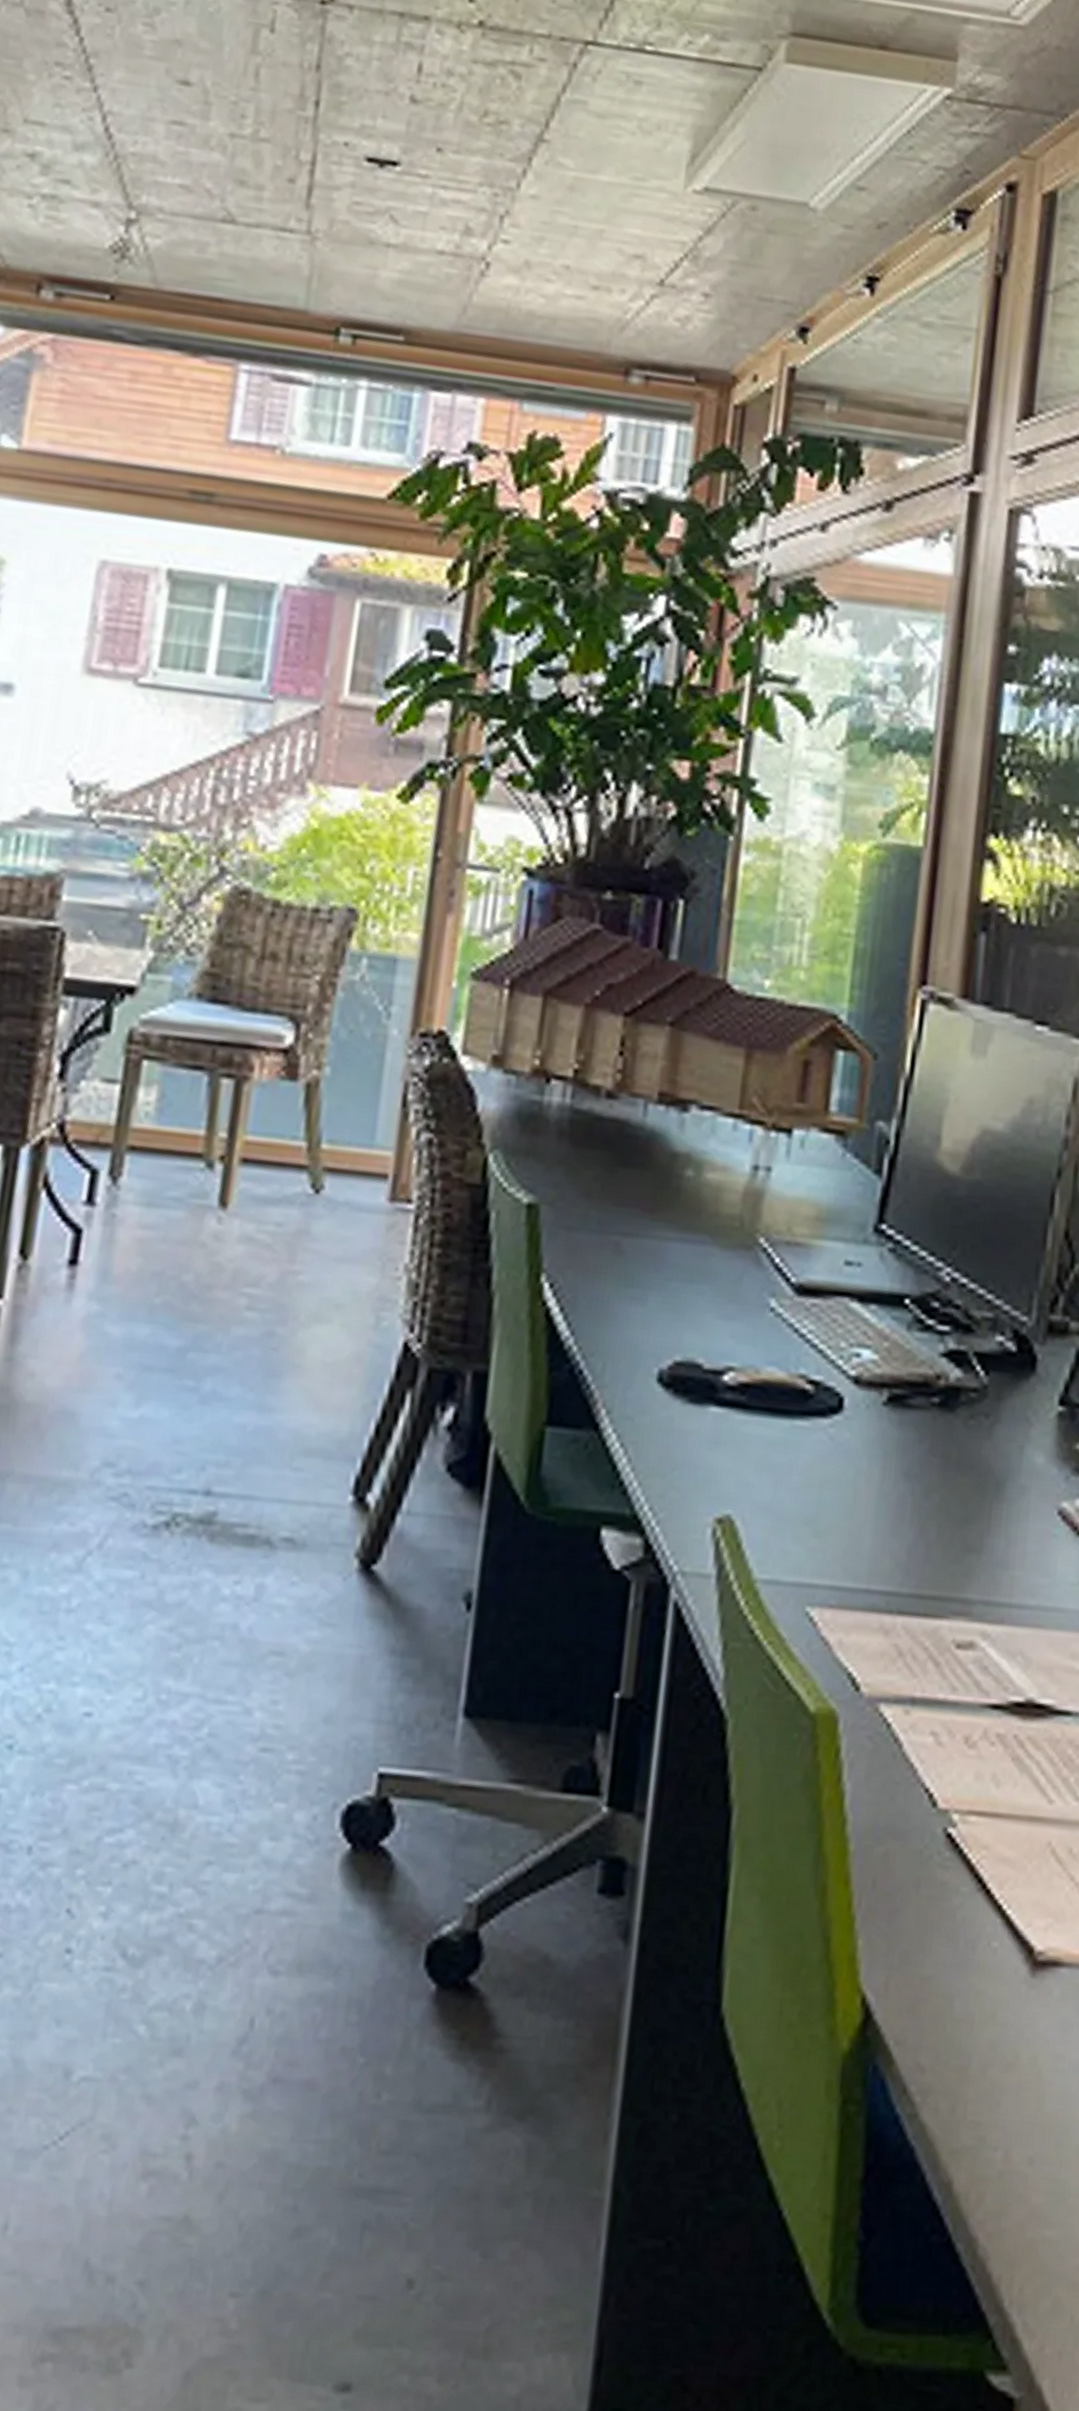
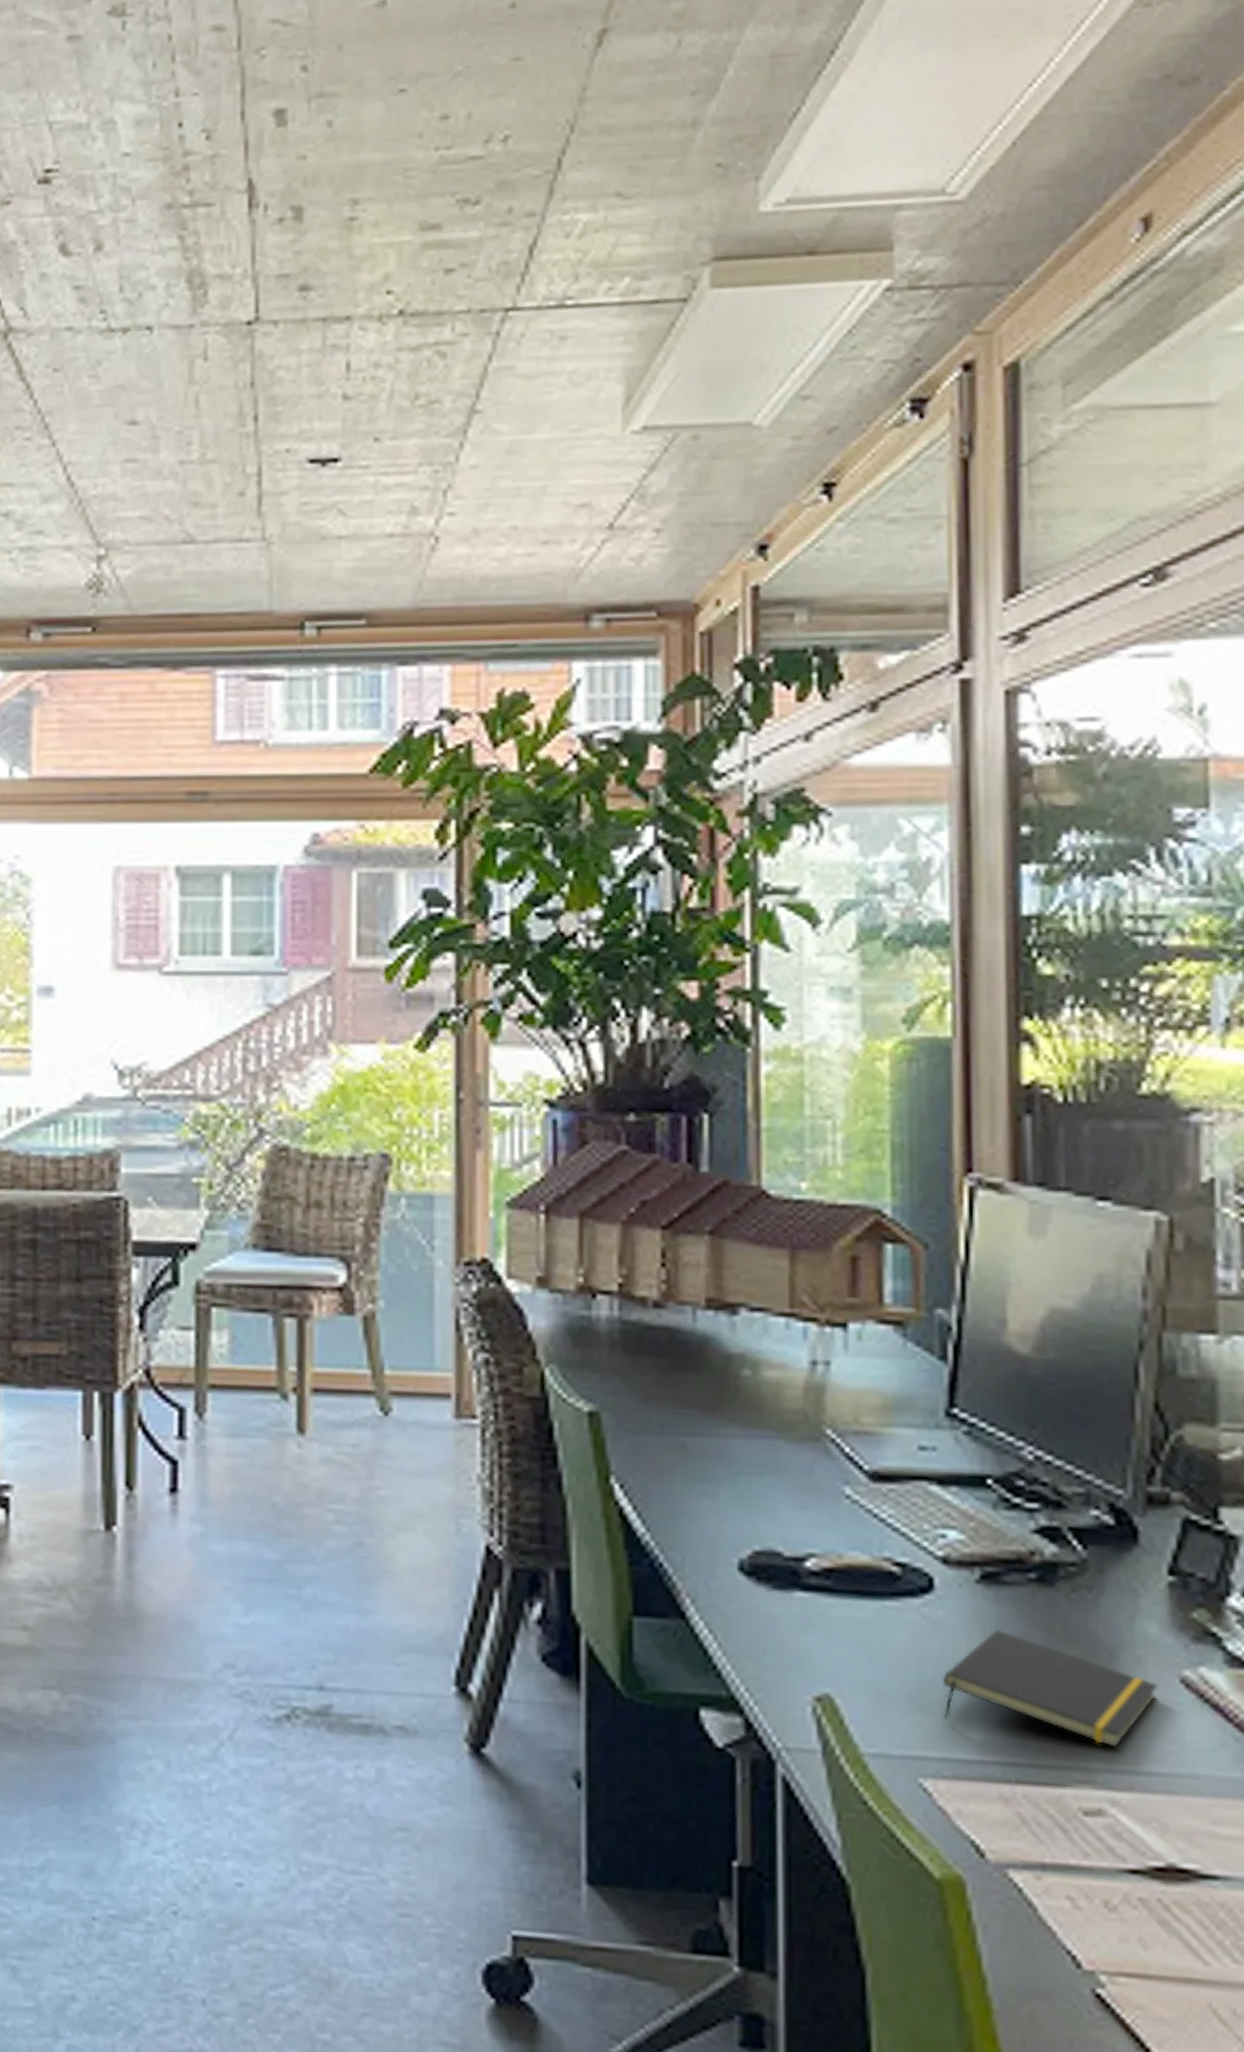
notepad: none [837,1453,1038,1579] -> present [942,1628,1158,1748]

